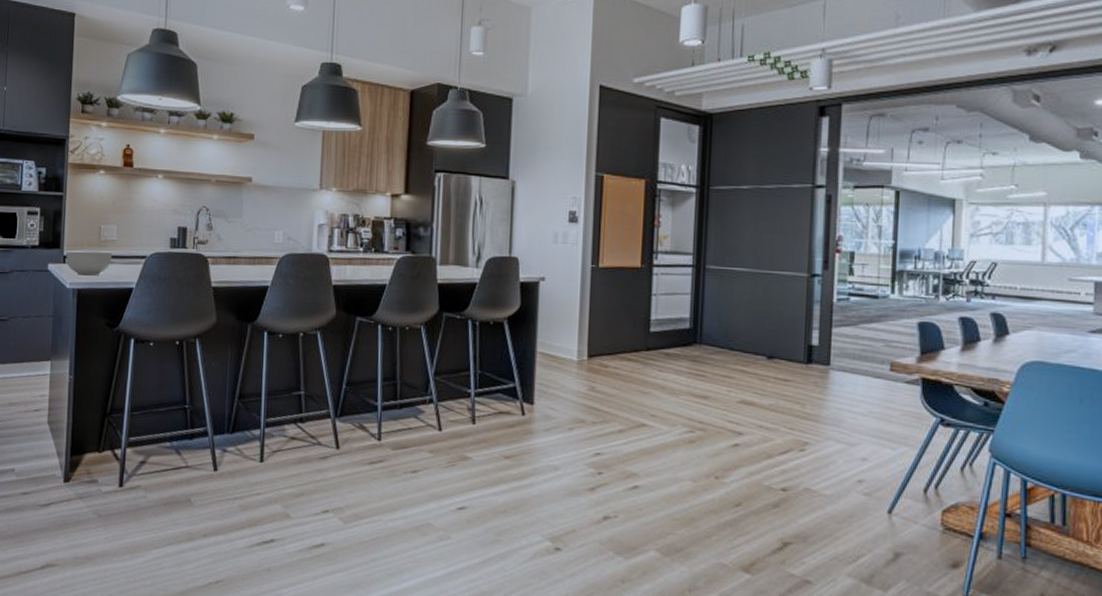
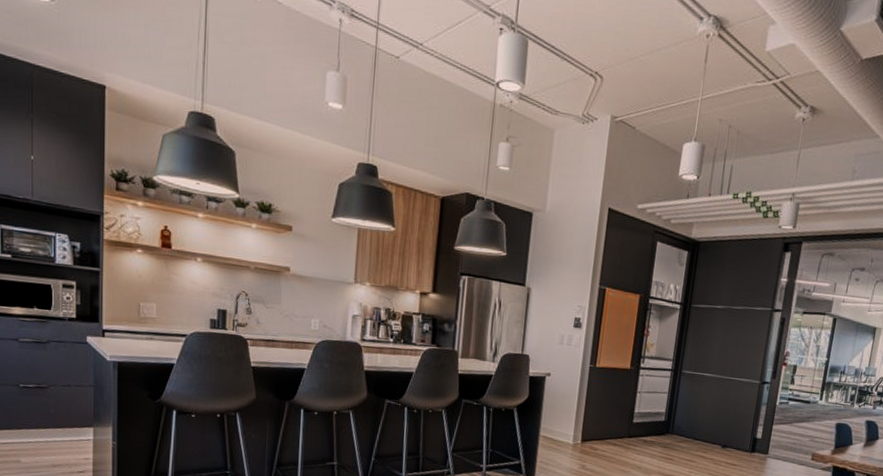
bowl: present [65,251,113,276] -> none [105,326,153,350]

